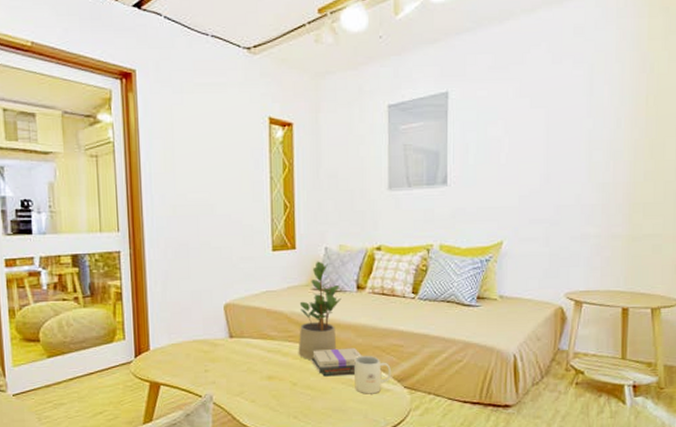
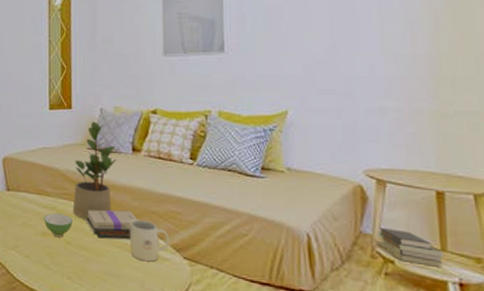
bowl: none [268,356,298,380] -> present [43,213,73,238]
books: none [569,343,624,373] -> present [374,227,444,267]

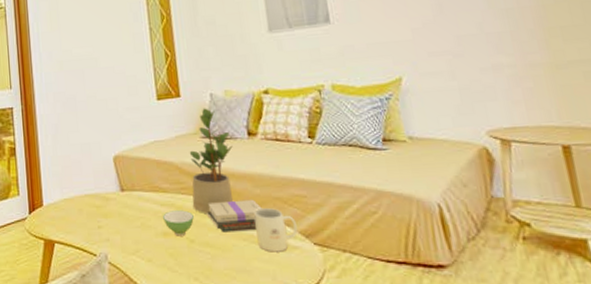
books: present [374,227,444,267] -> none [507,189,580,225]

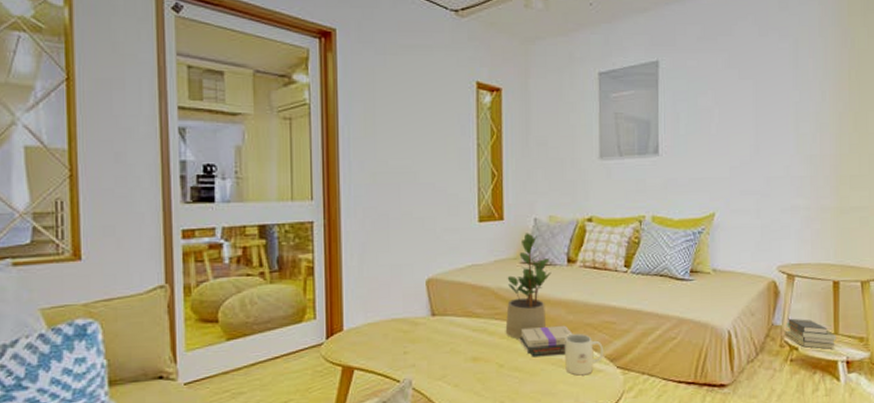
bowl: present [162,210,194,236] -> none [473,335,505,361]
books: none [507,189,580,225] -> present [783,318,836,349]

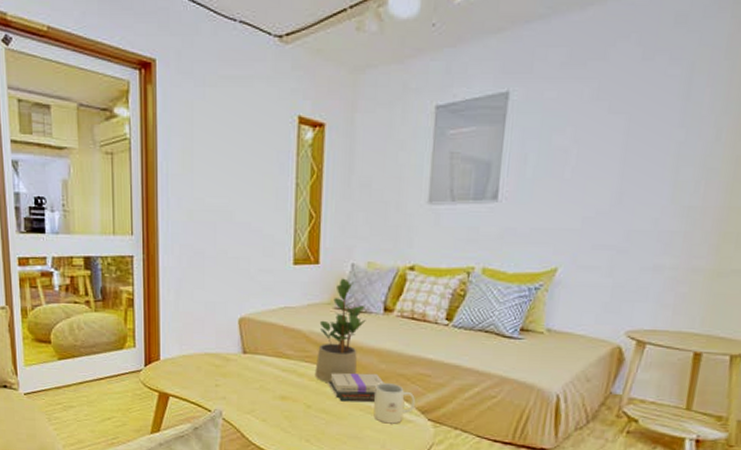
books: present [783,318,836,349] -> none [622,388,688,425]

